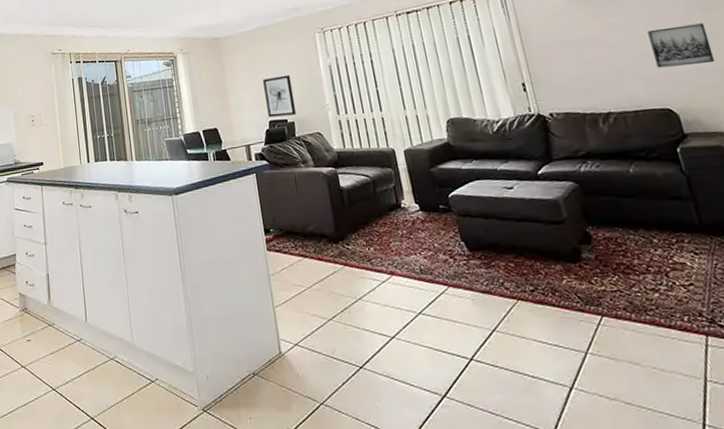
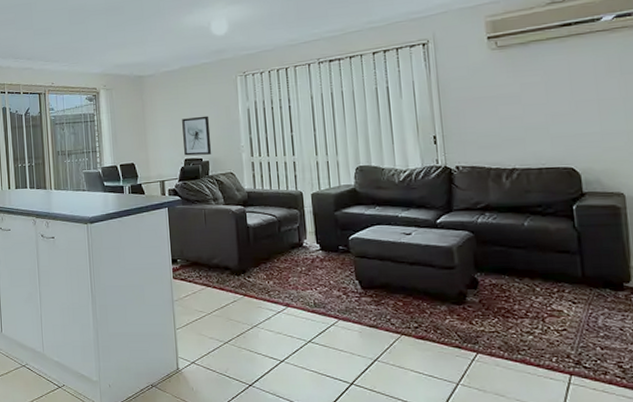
wall art: present [647,23,715,68] -> none [564,86,626,128]

